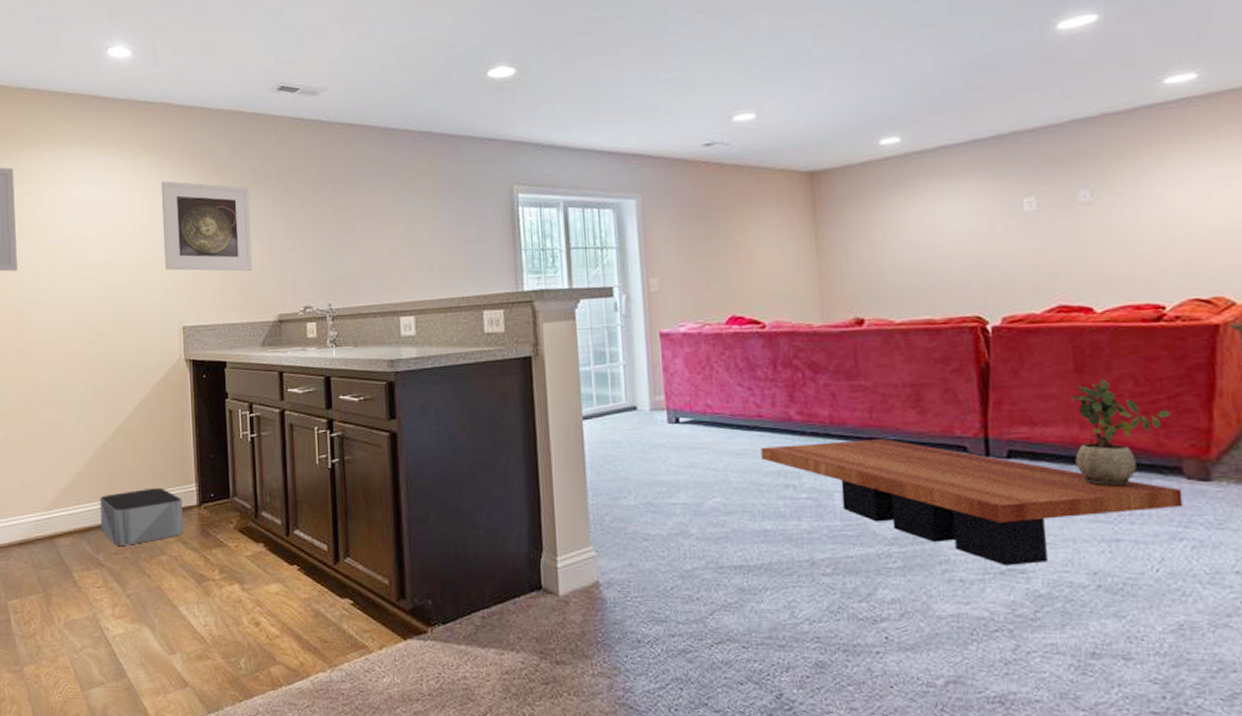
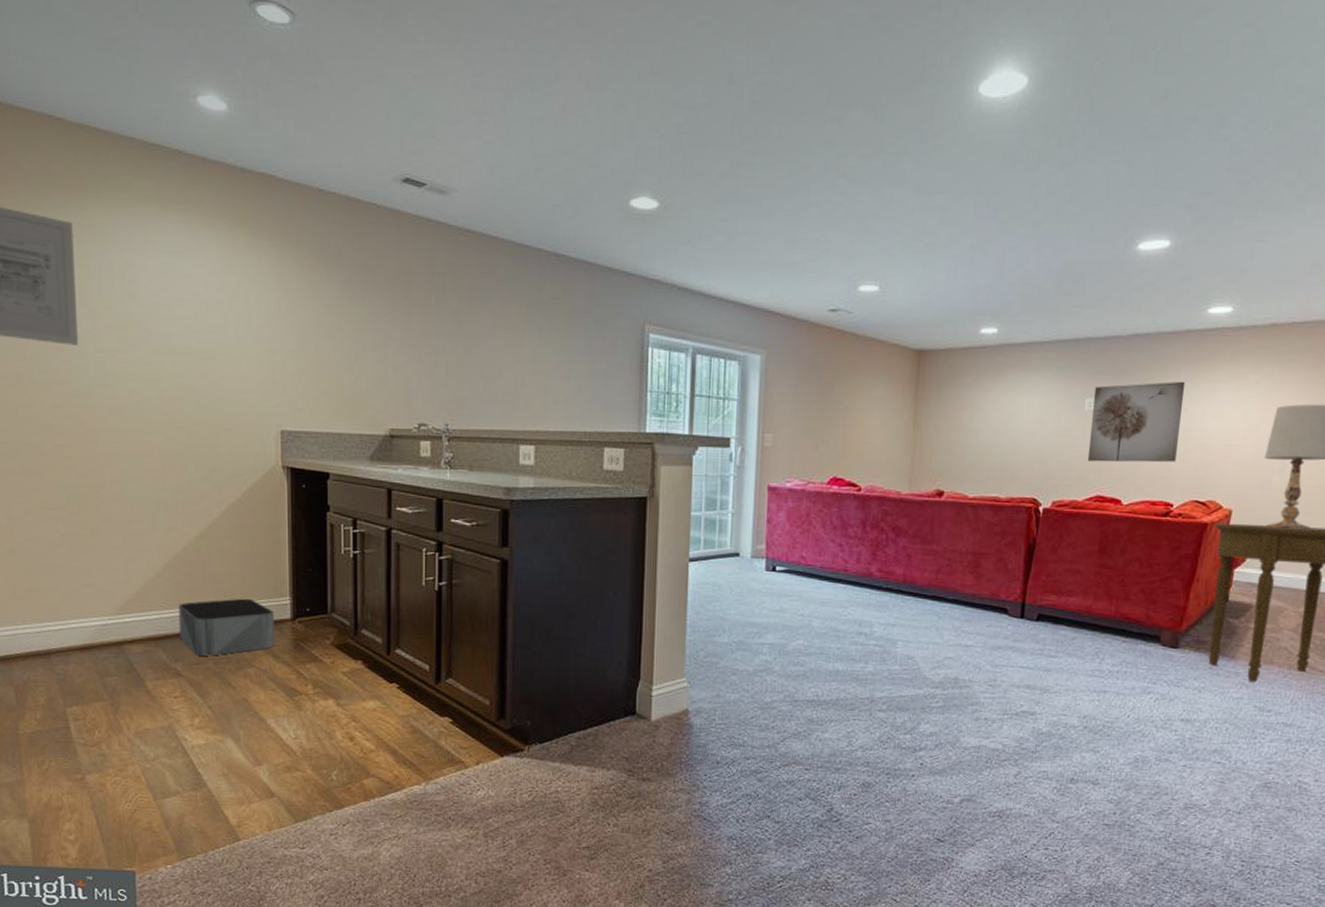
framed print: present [160,181,252,272] -> none [259,265,363,378]
coffee table: present [761,439,1183,566] -> none [842,597,1157,709]
wall art: none [1033,163,1158,268] -> present [1087,381,1186,463]
potted plant: present [1070,379,1172,487] -> none [1086,561,1161,649]

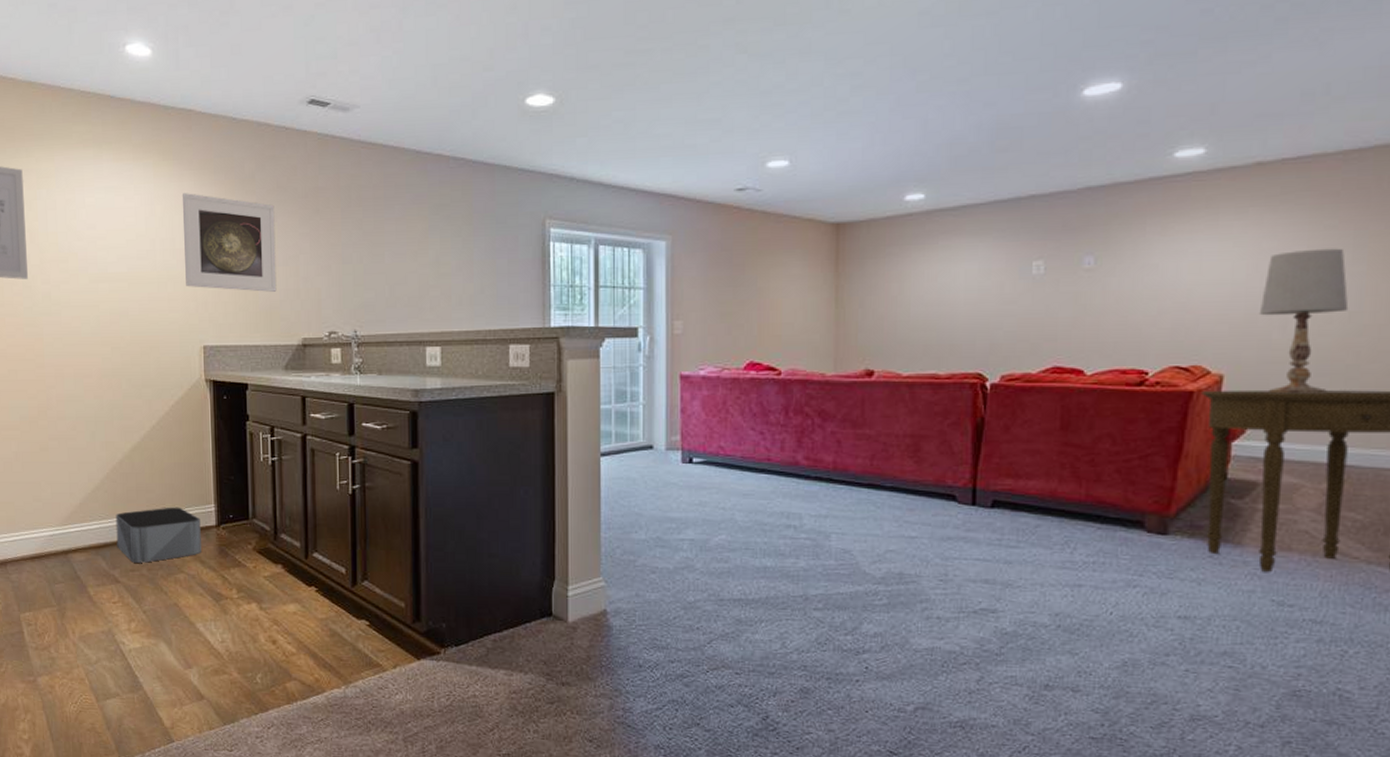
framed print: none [259,265,363,378] -> present [182,193,277,292]
wall art: present [1087,381,1186,463] -> none [1039,234,1153,330]

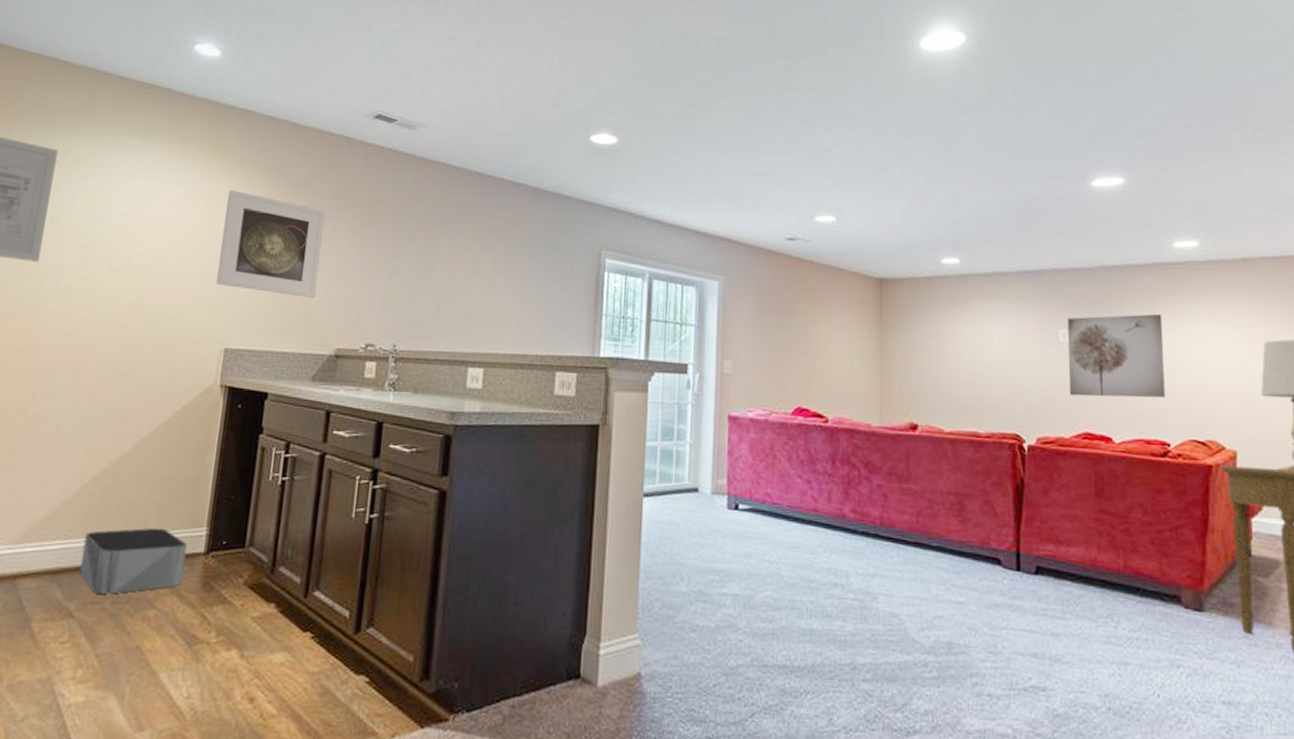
wall art: none [1039,234,1153,330] -> present [1068,313,1165,398]

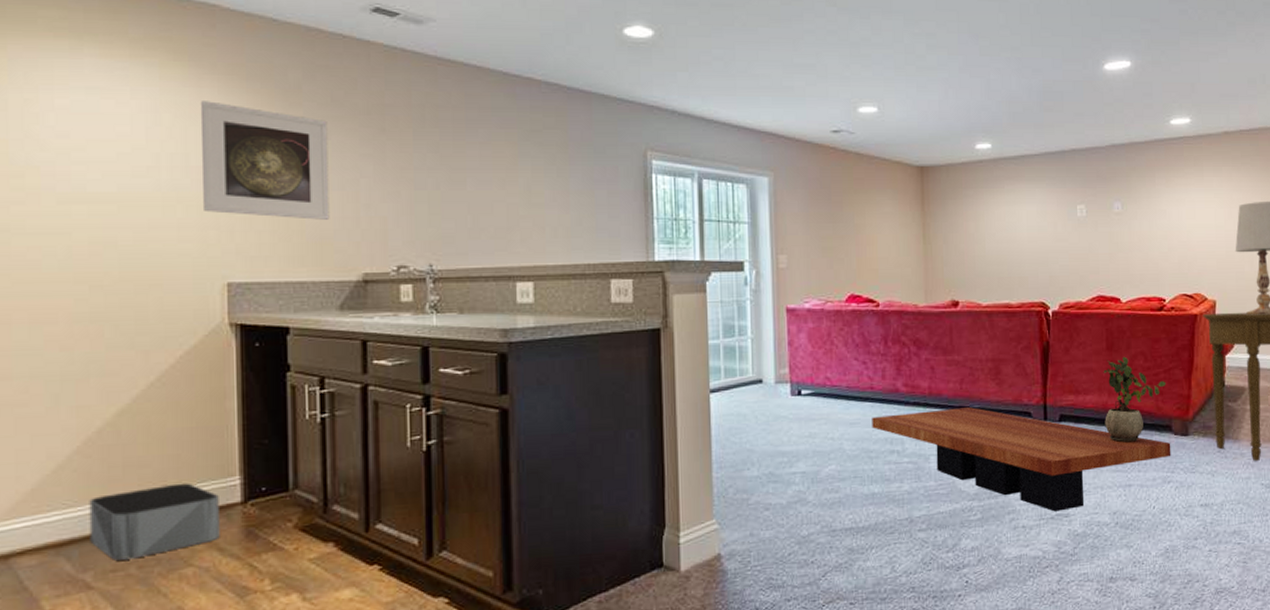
coffee table: none [814,542,1181,683] -> present [872,407,1171,512]
wall art: present [1068,313,1165,398] -> none [1084,185,1162,264]
potted plant: none [1091,506,1173,611] -> present [1103,356,1166,443]

